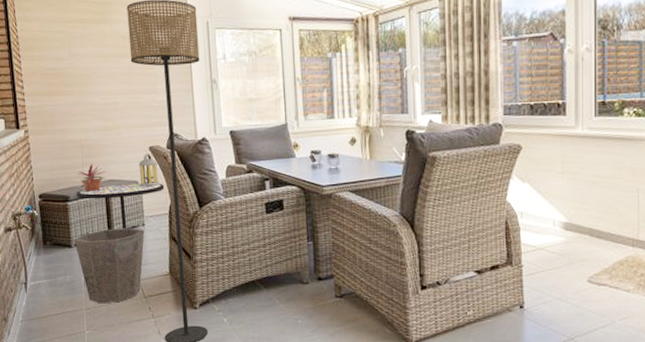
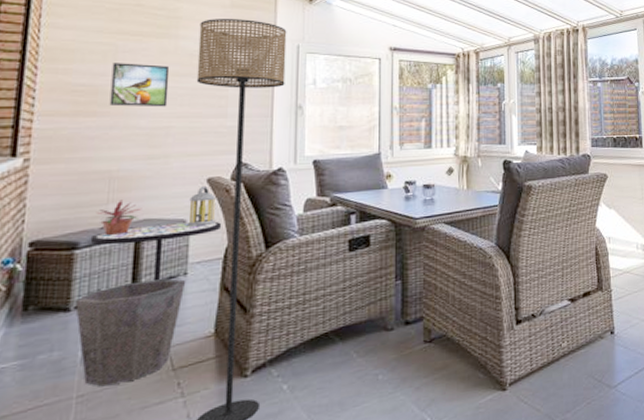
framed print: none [69,47,112,86] -> present [109,63,170,107]

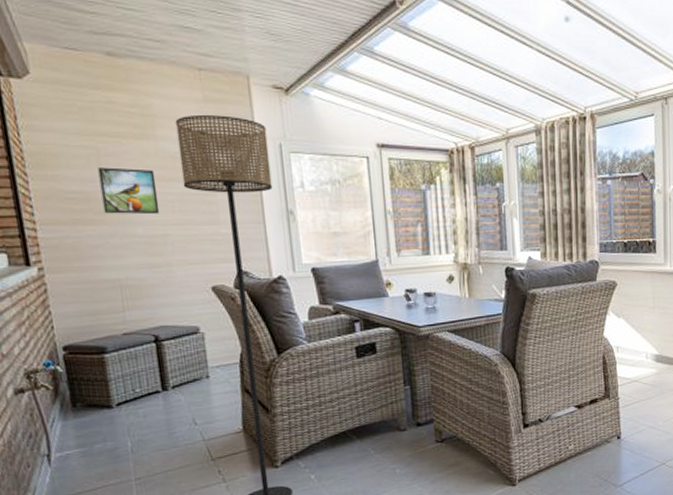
waste bin: present [75,278,186,387] -> none [116,381,210,472]
side table: present [90,222,222,281] -> none [115,329,234,383]
potted plant: present [97,200,142,236] -> none [116,307,157,342]
lantern: present [188,185,216,227] -> none [198,294,227,333]

